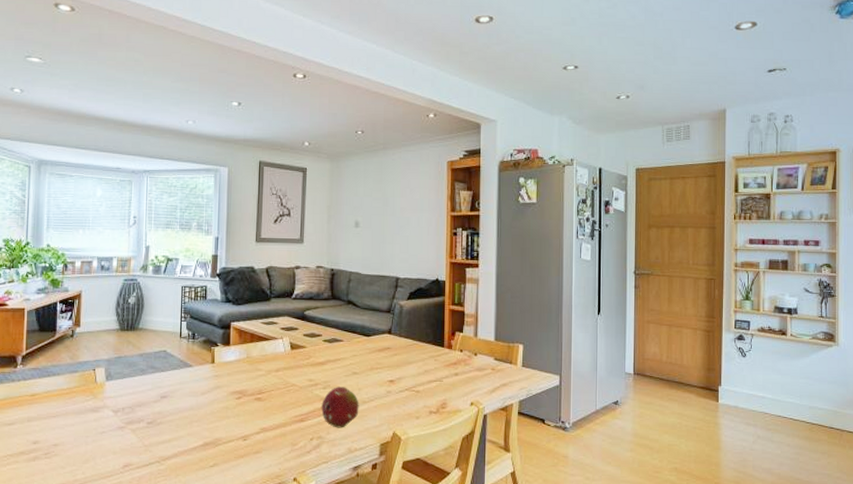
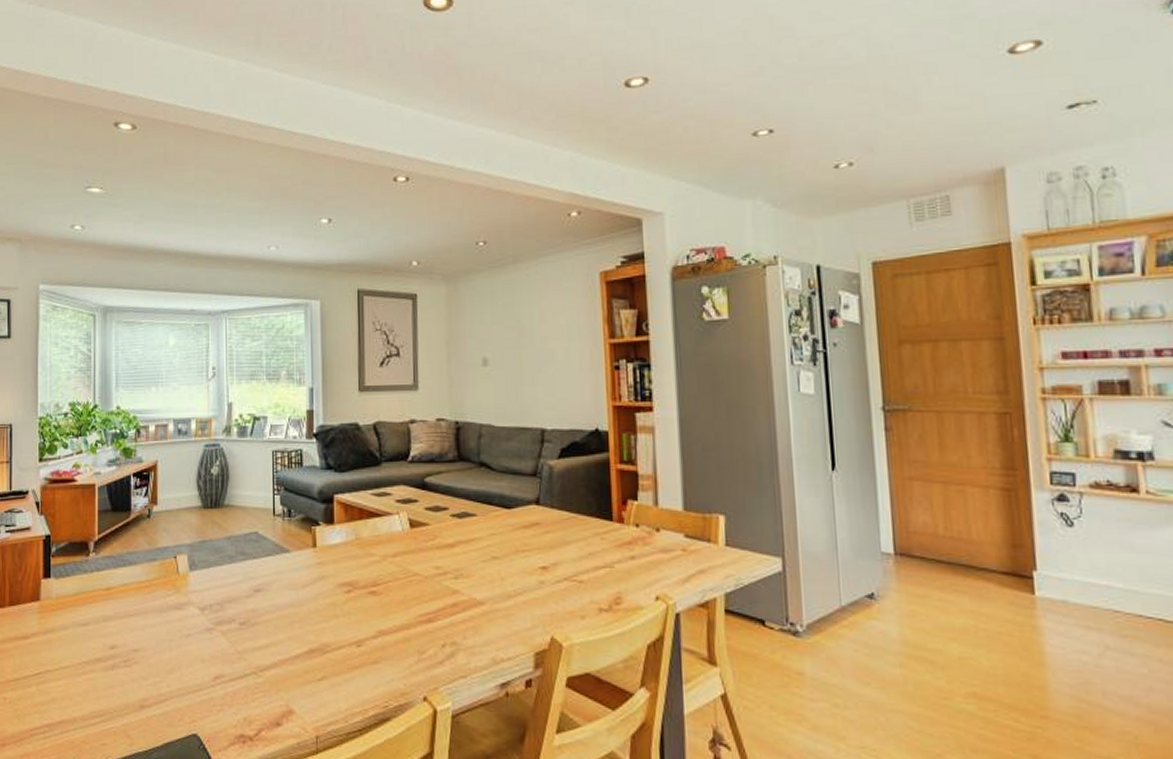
fruit: present [321,387,359,428] -> none [454,576,504,631]

